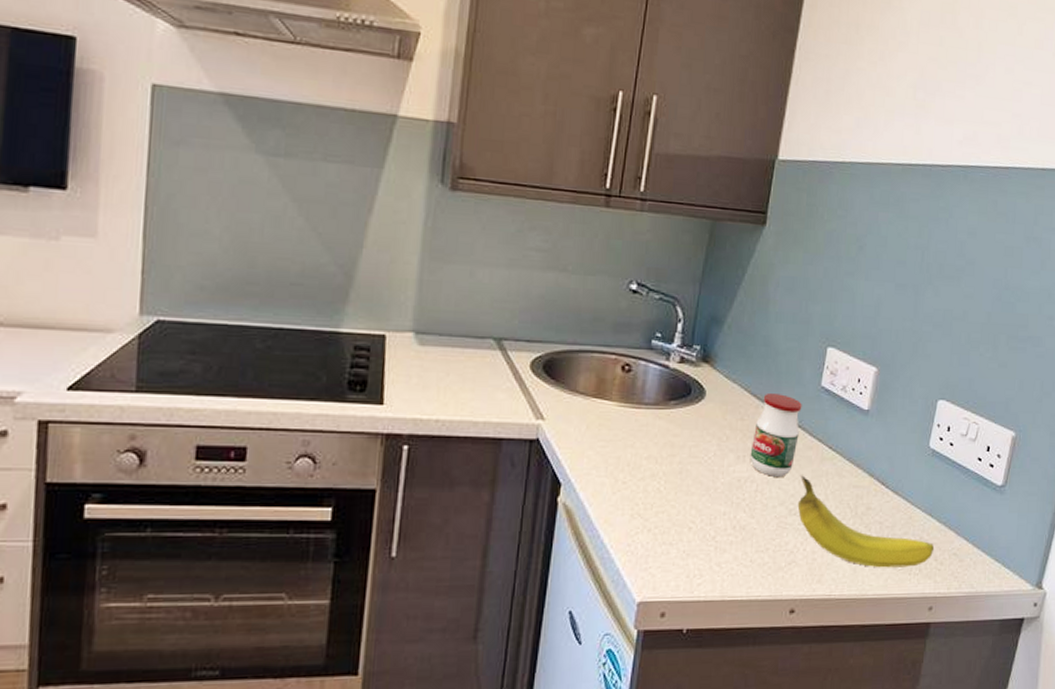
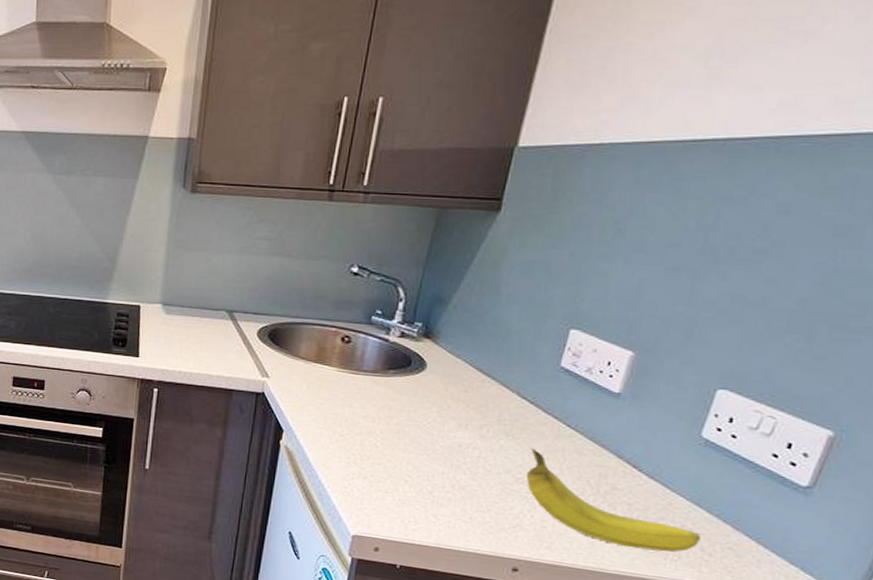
jar: present [750,394,802,476] -> none [473,370,536,447]

